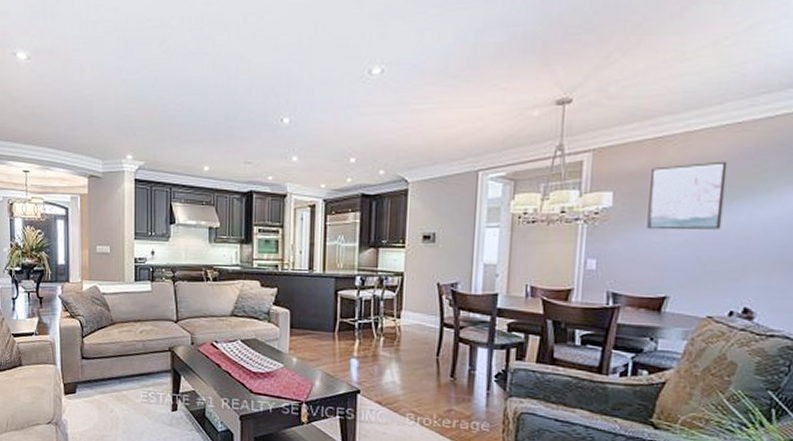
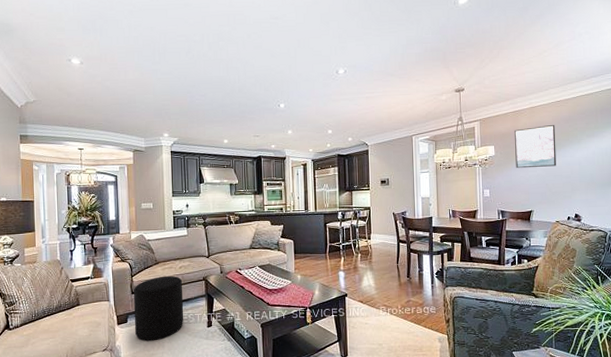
stool: none [83,340,144,420] -> present [133,275,184,342]

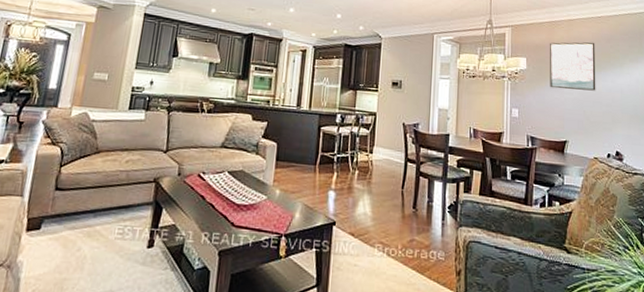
stool: present [133,275,184,342] -> none [47,170,126,260]

